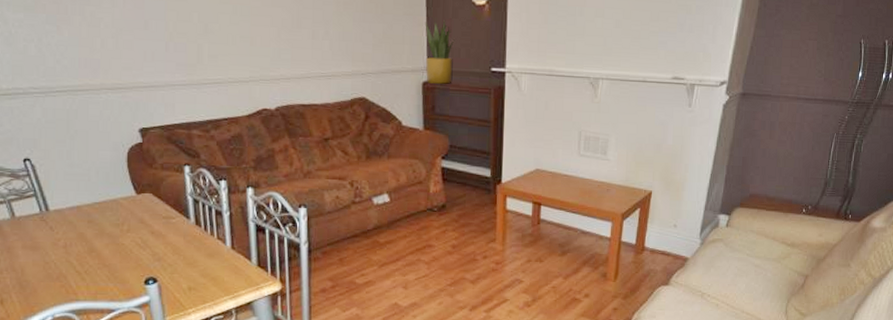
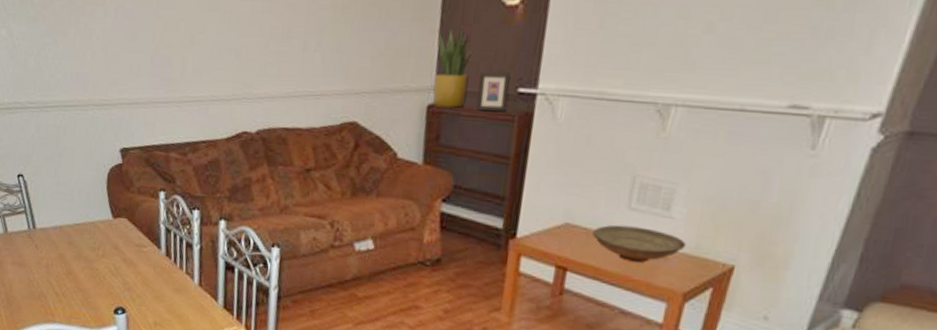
picture frame: none [461,55,485,87] -> present [476,72,511,113]
decorative bowl: none [556,167,620,194] -> present [593,224,687,263]

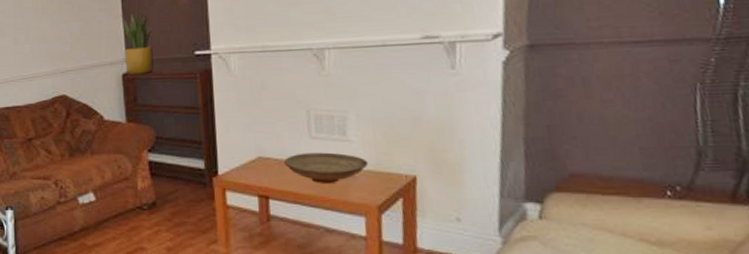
picture frame: present [476,72,511,113] -> none [162,40,188,74]

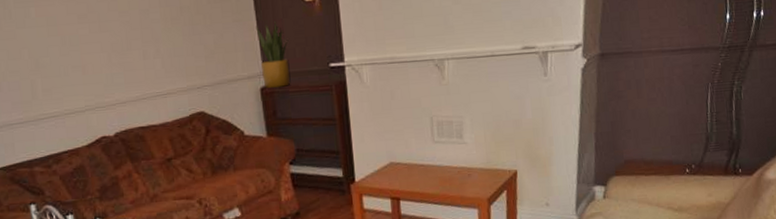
decorative bowl: present [284,152,369,183] -> none [412,154,481,183]

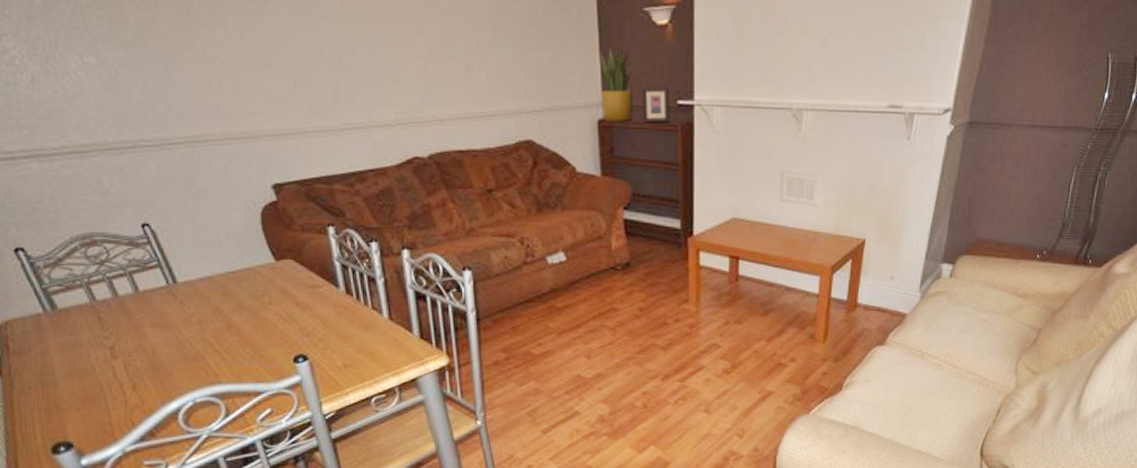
picture frame: none [297,52,324,86] -> present [642,86,669,124]

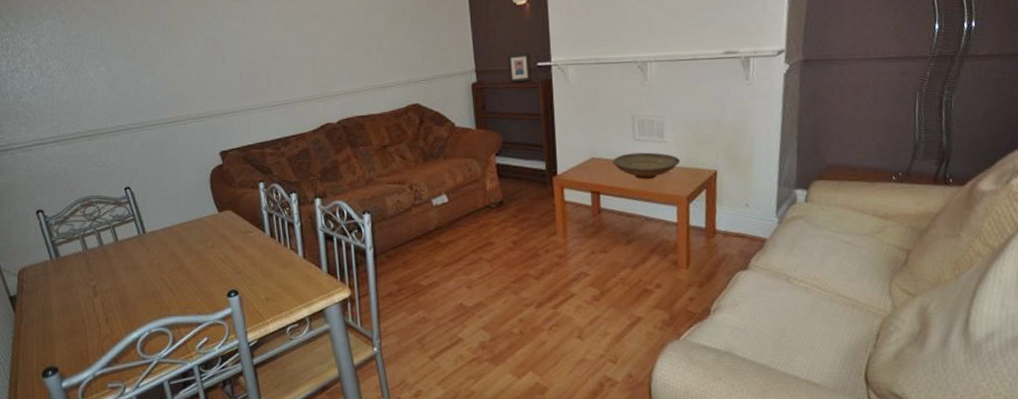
planter: present [598,45,634,121] -> none [470,23,500,84]
decorative bowl: none [756,215,828,245] -> present [613,152,680,179]

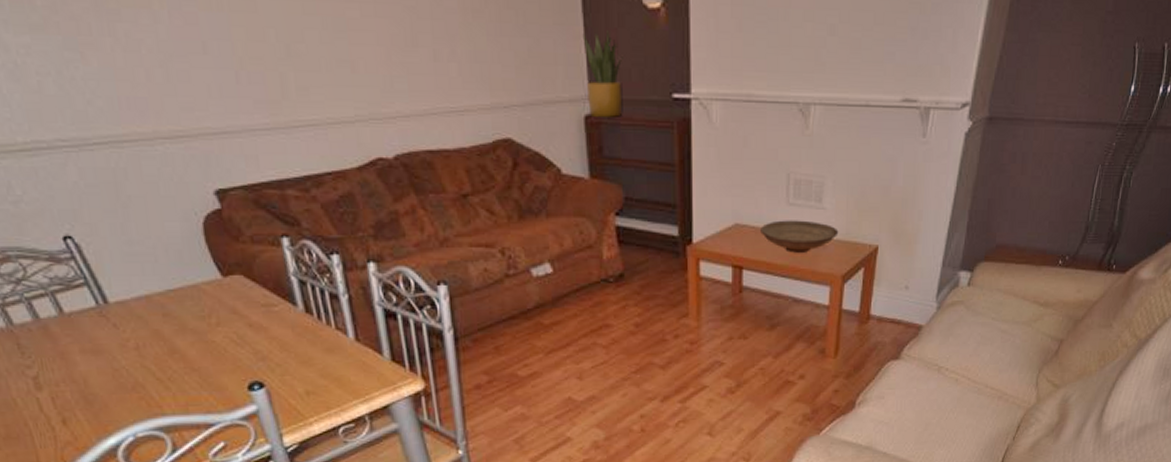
planter: none [470,23,500,84] -> present [582,31,623,117]
picture frame: present [507,52,531,83] -> none [633,77,664,120]

